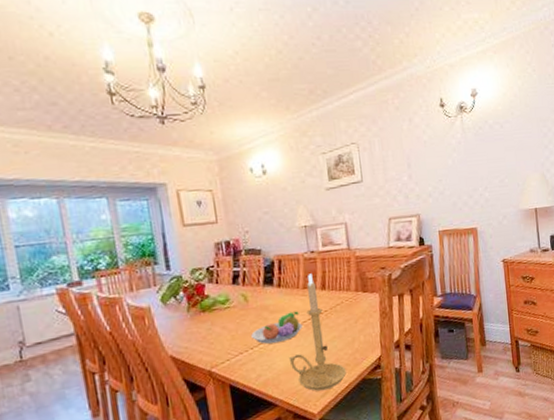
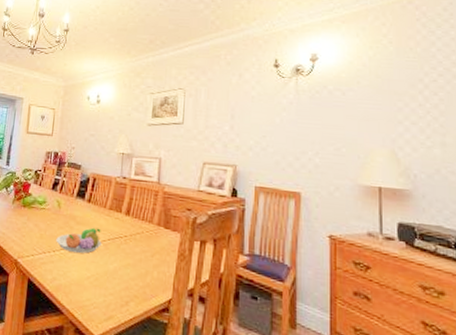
candle holder: present [288,273,346,391] -> none [82,197,133,316]

